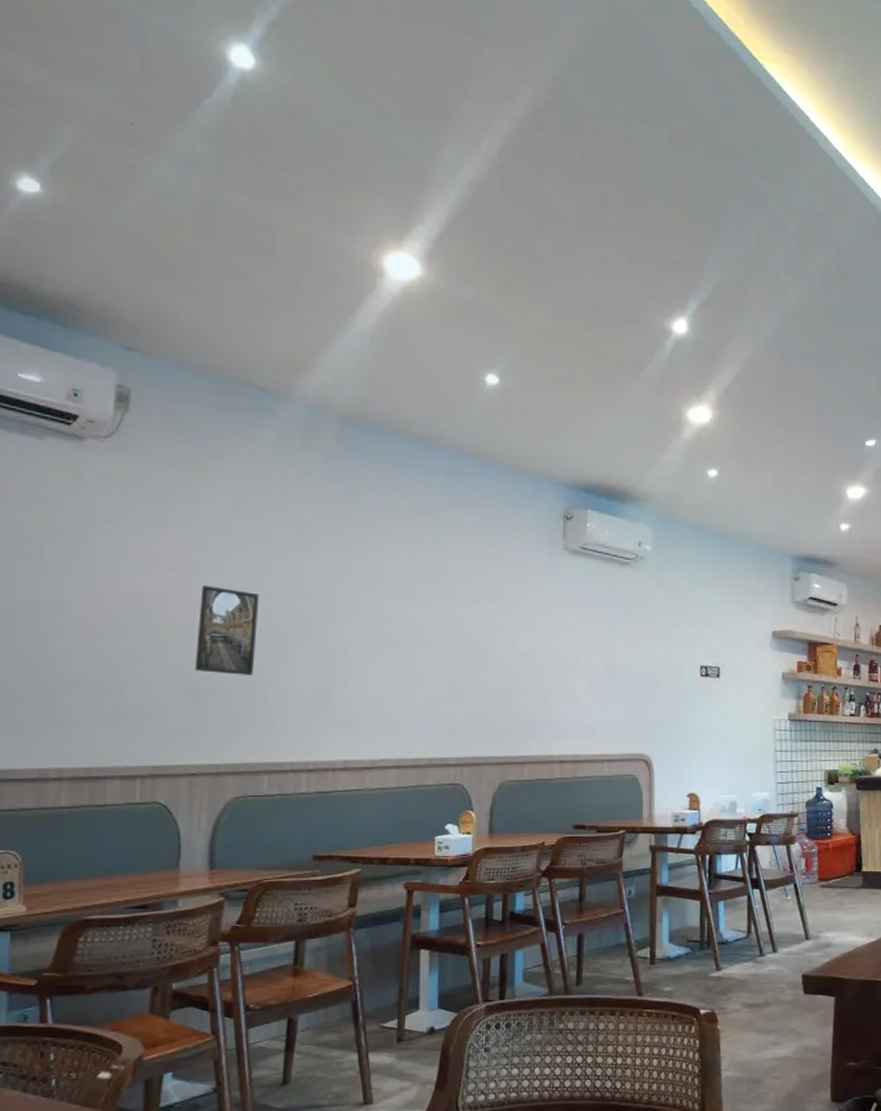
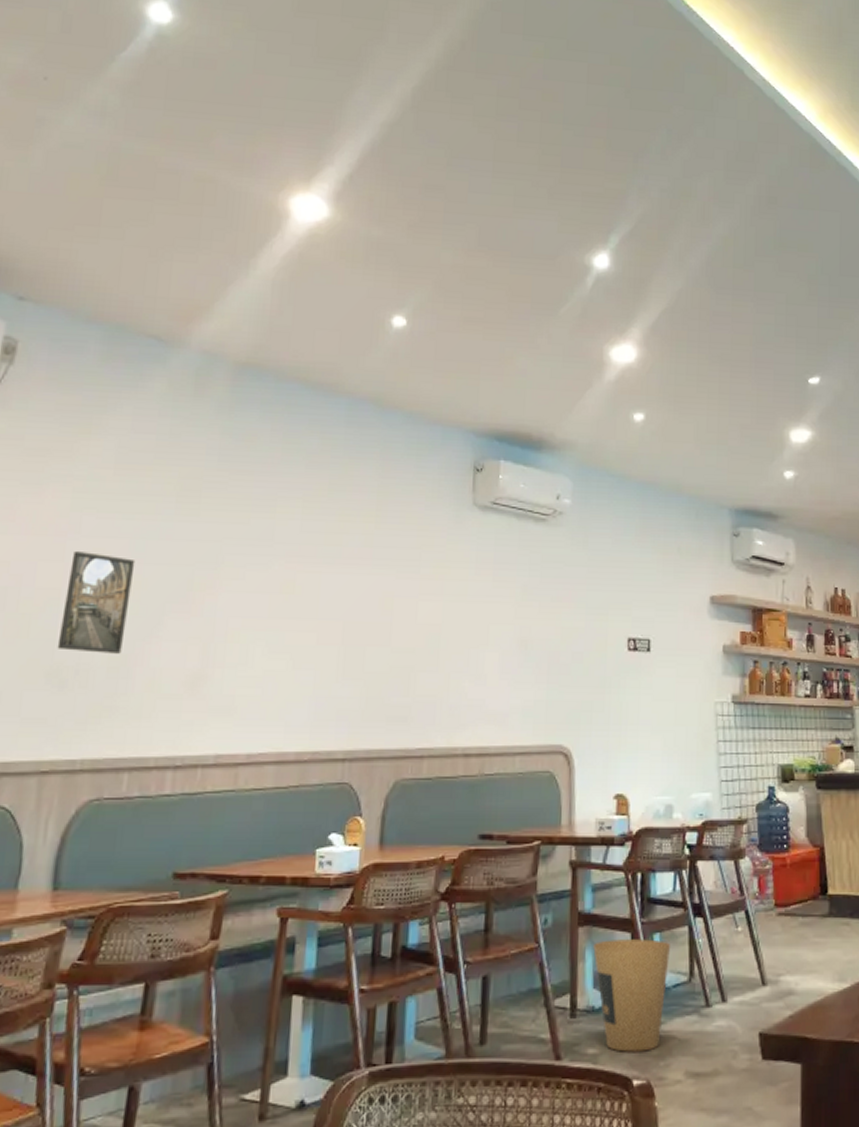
trash can: none [669,906,732,990] -> present [593,939,670,1052]

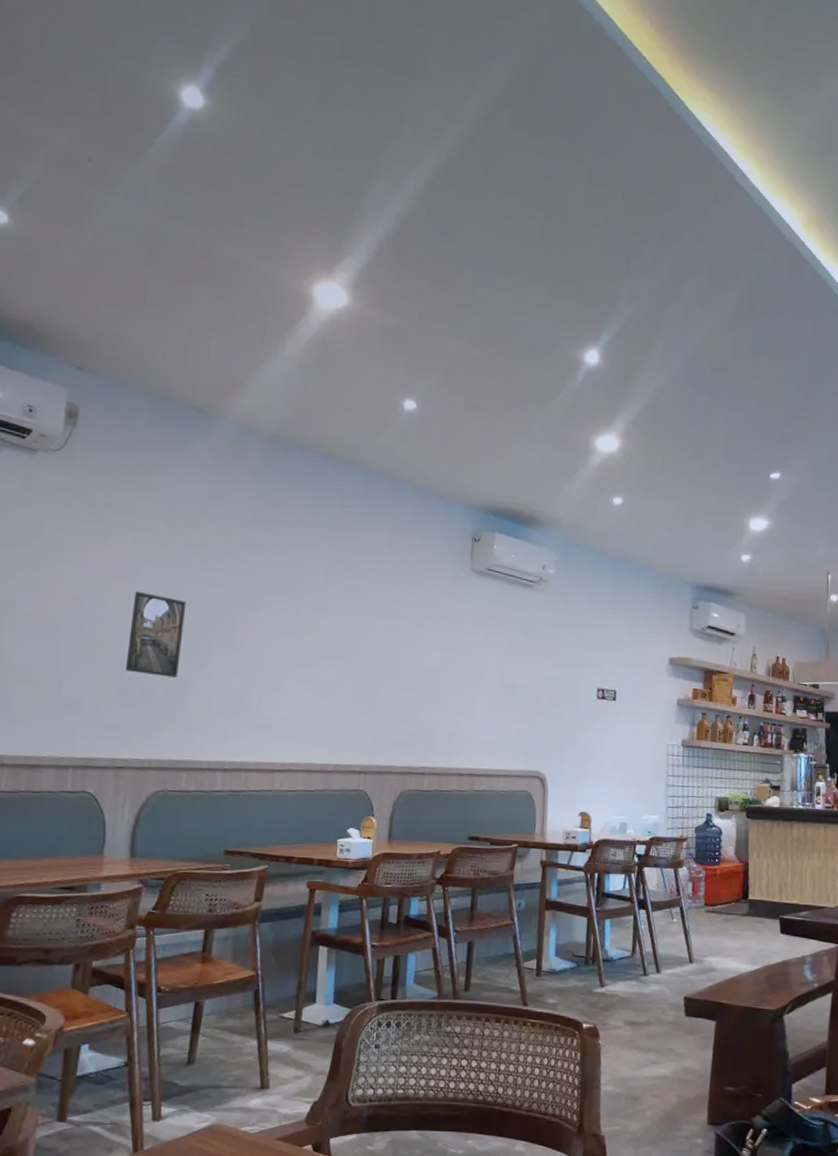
trash can: present [593,939,670,1052] -> none [556,921,618,1004]

